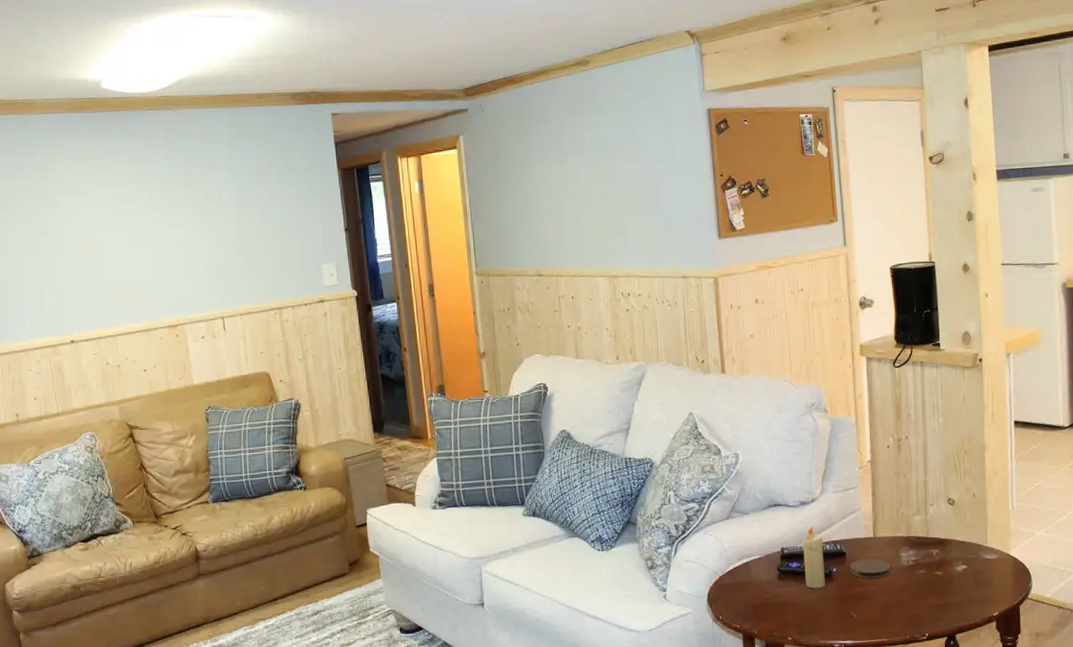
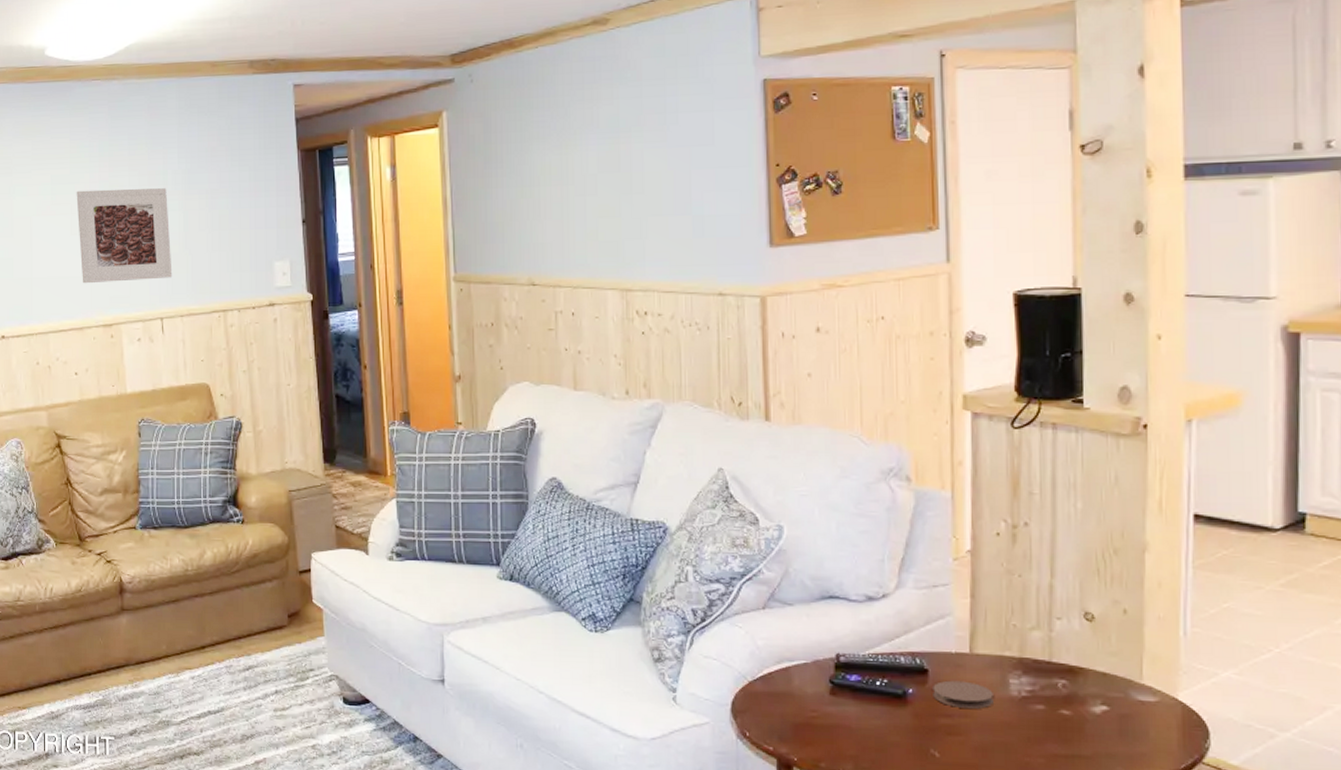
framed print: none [137,204,231,291] -> present [76,188,173,284]
candle: present [801,526,825,589] -> none [865,630,897,713]

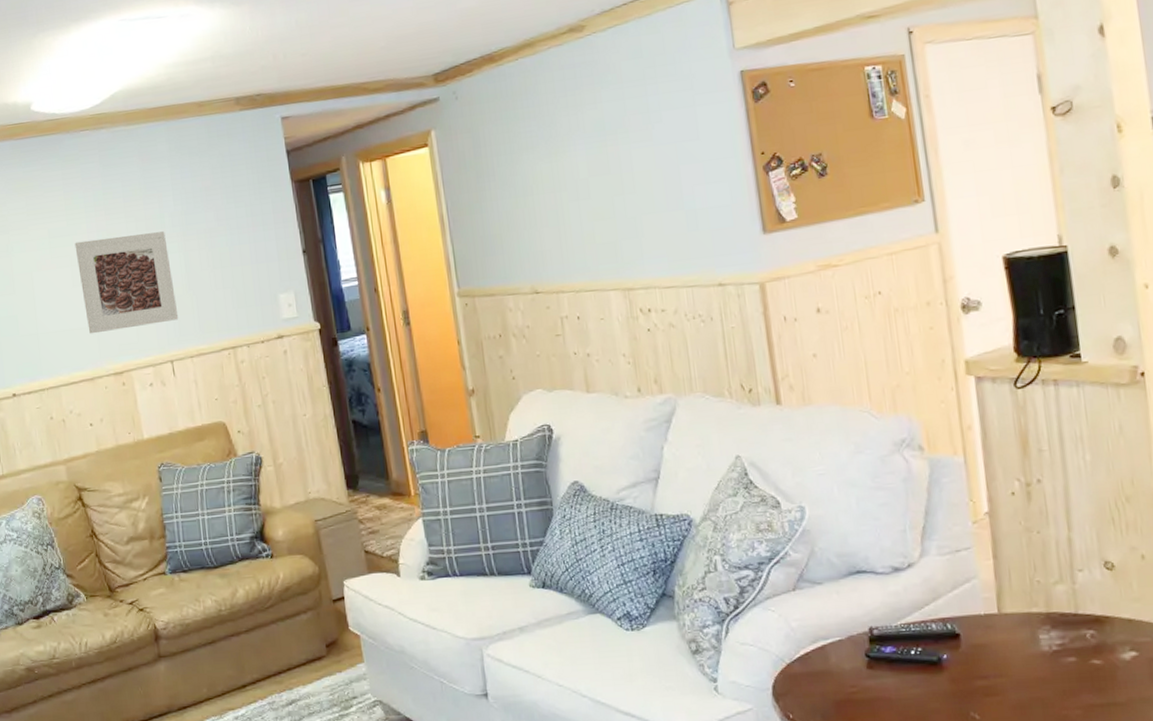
coaster: present [933,680,993,709] -> none [966,641,1026,668]

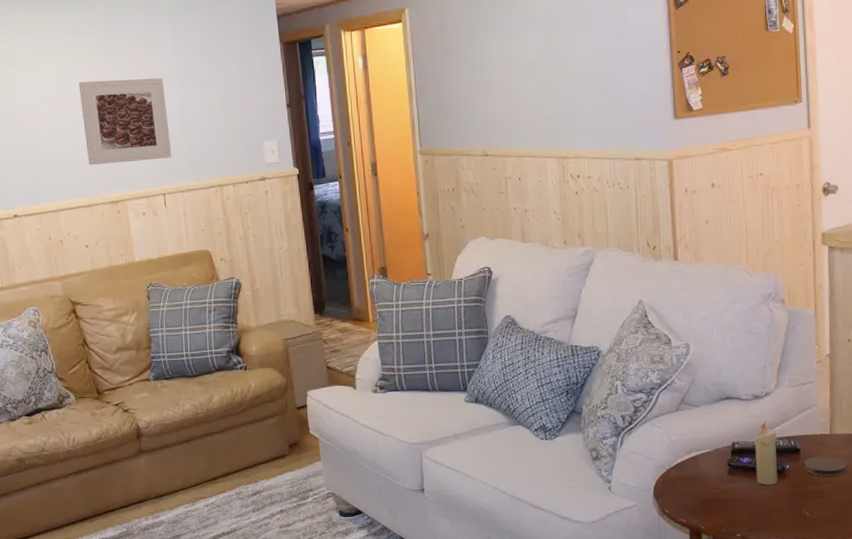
candle: none [897,599,933,681] -> present [753,421,777,486]
coaster: none [966,641,1026,668] -> present [804,455,848,477]

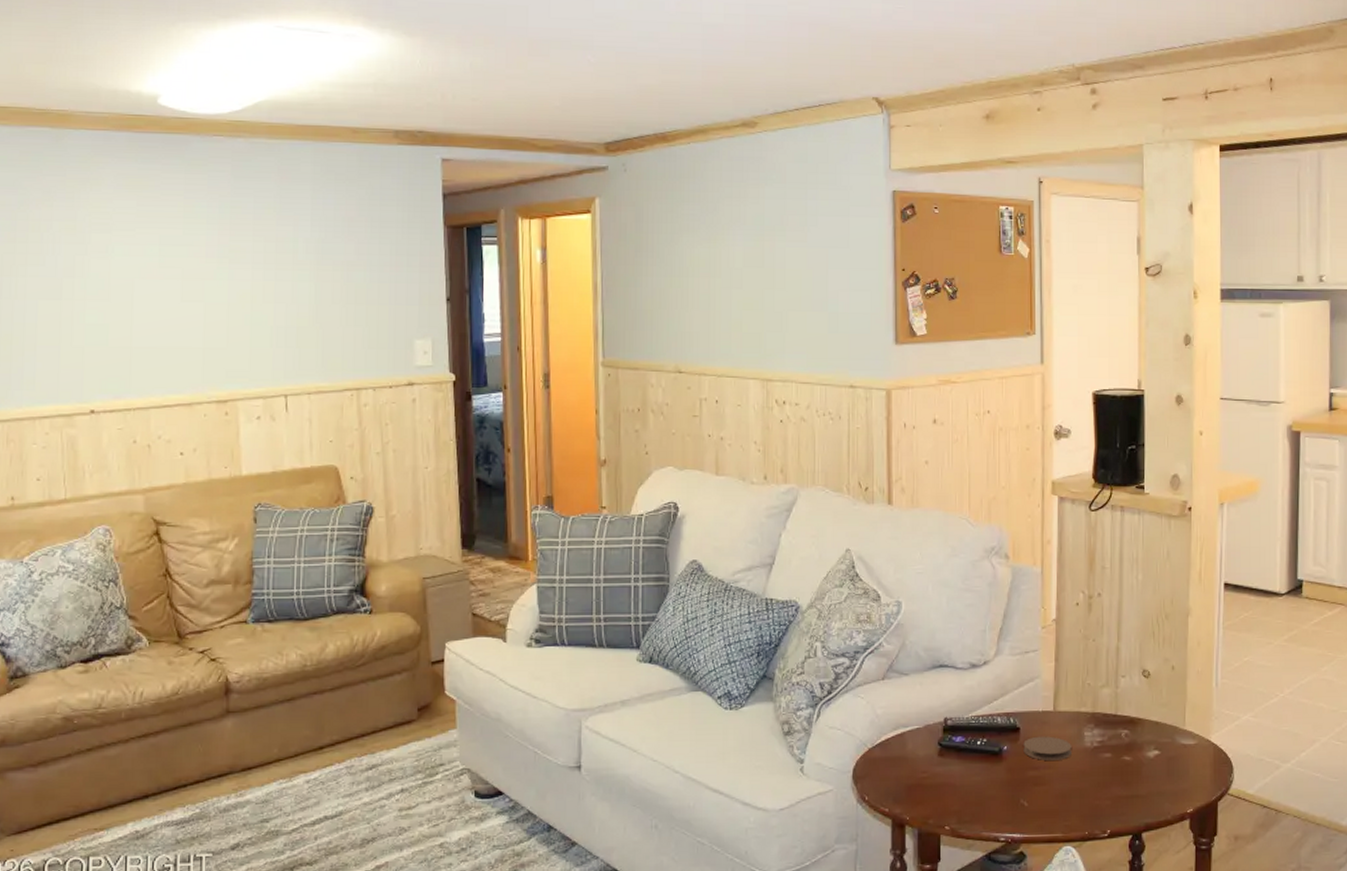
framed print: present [78,78,172,166] -> none [189,254,300,356]
candle: present [753,421,777,486] -> none [968,694,995,770]

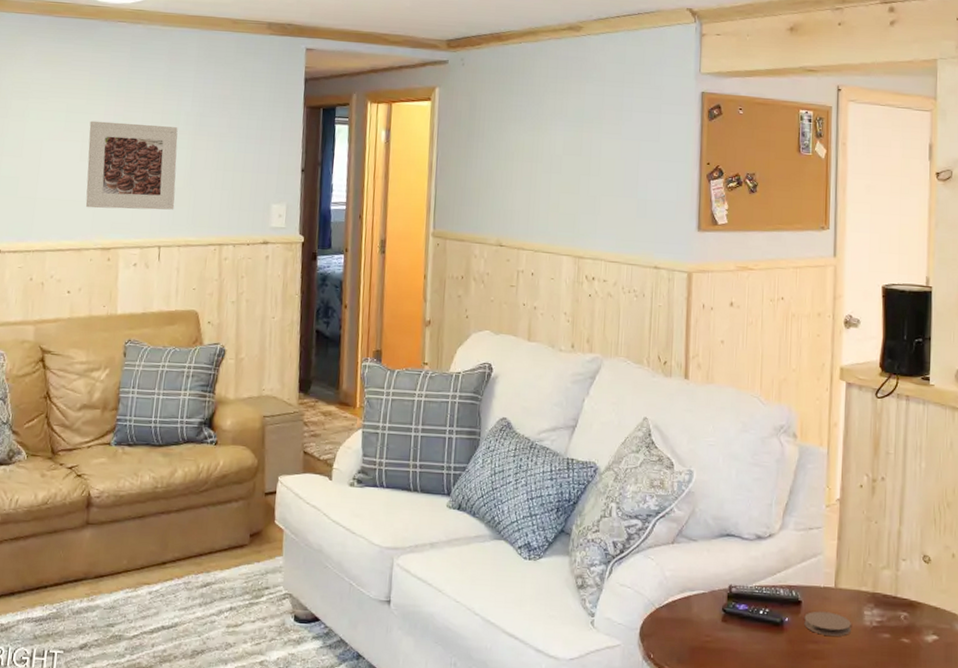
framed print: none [189,254,300,356] -> present [85,120,178,210]

